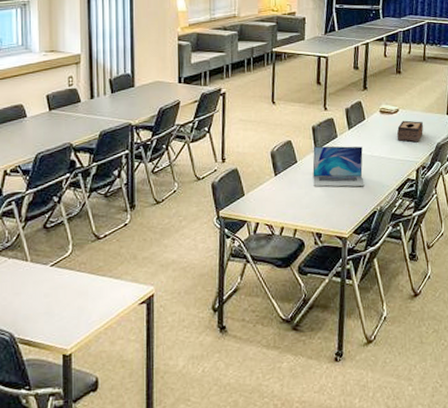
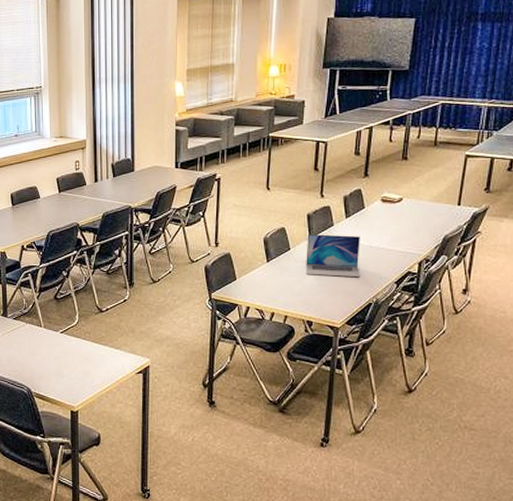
tissue box: present [396,120,423,143] -> none [398,210,429,234]

